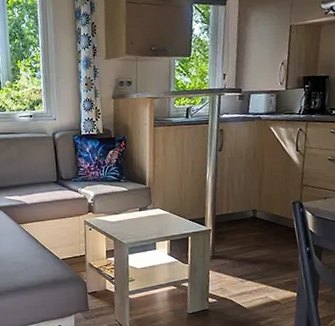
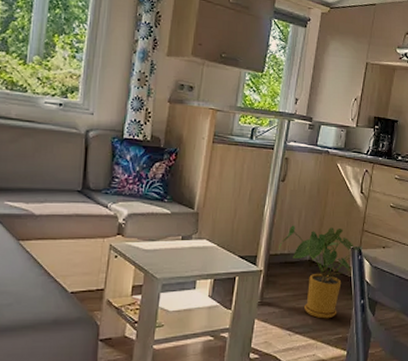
house plant: none [223,186,296,267] -> present [279,225,355,319]

